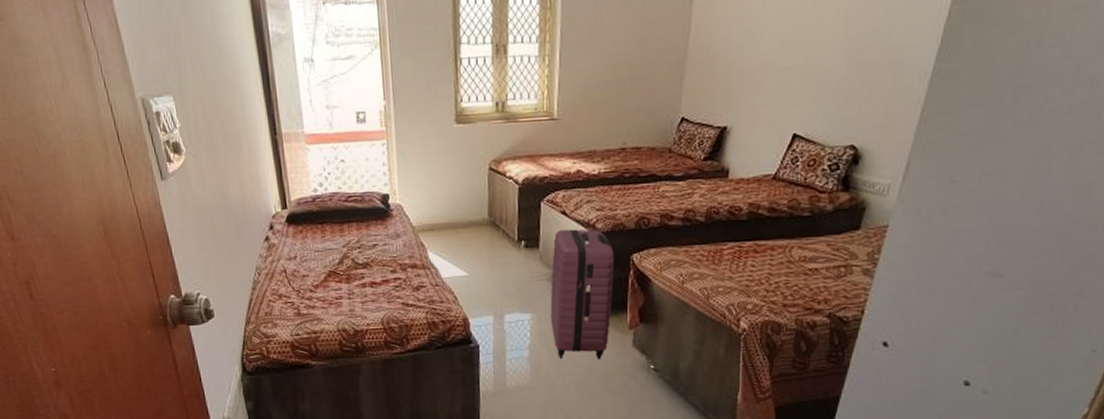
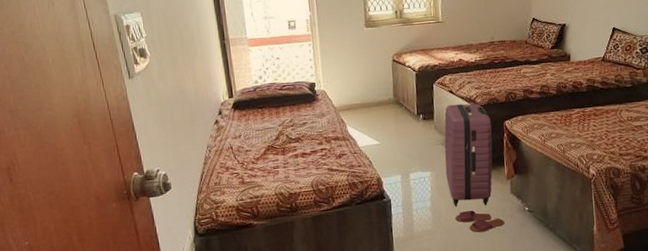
slippers: none [559,365,622,391] -> present [455,210,505,232]

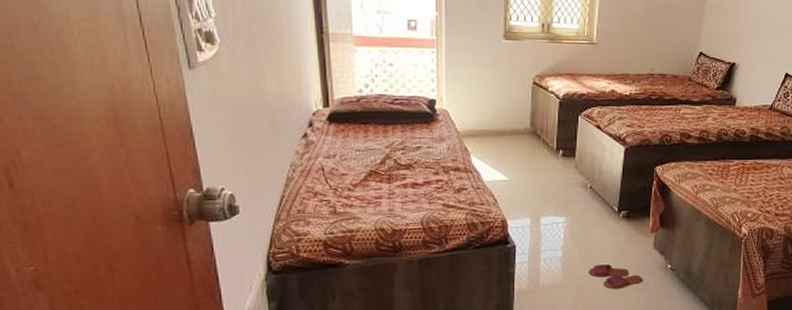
suitcase: present [444,103,493,207] -> none [583,142,640,259]

